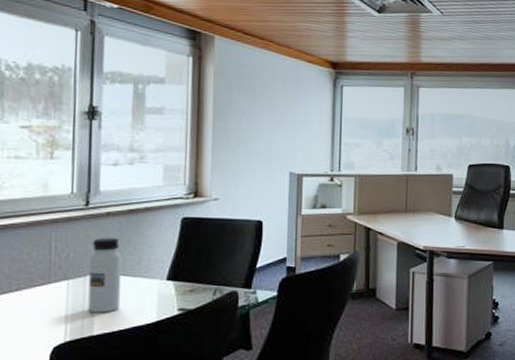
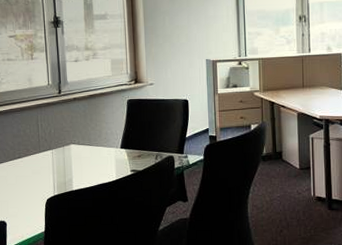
water bottle: present [88,237,122,313] -> none [66,117,90,174]

